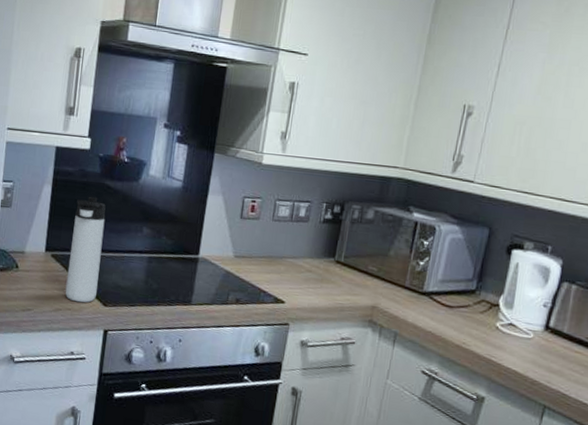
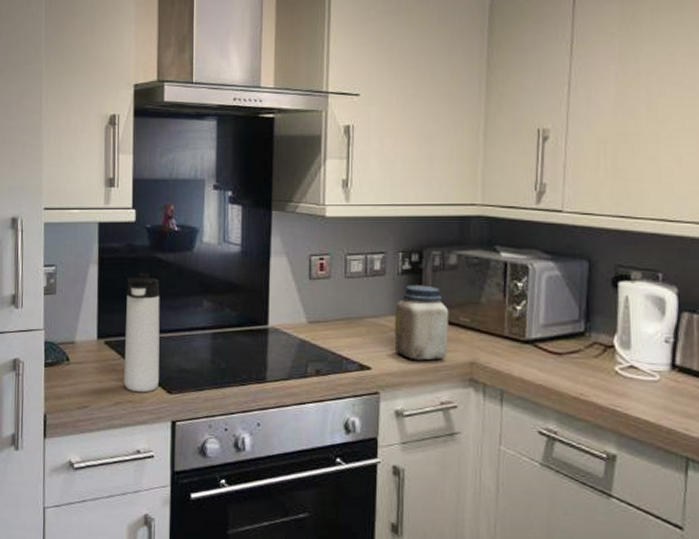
jar: none [308,233,360,301] -> present [394,285,449,361]

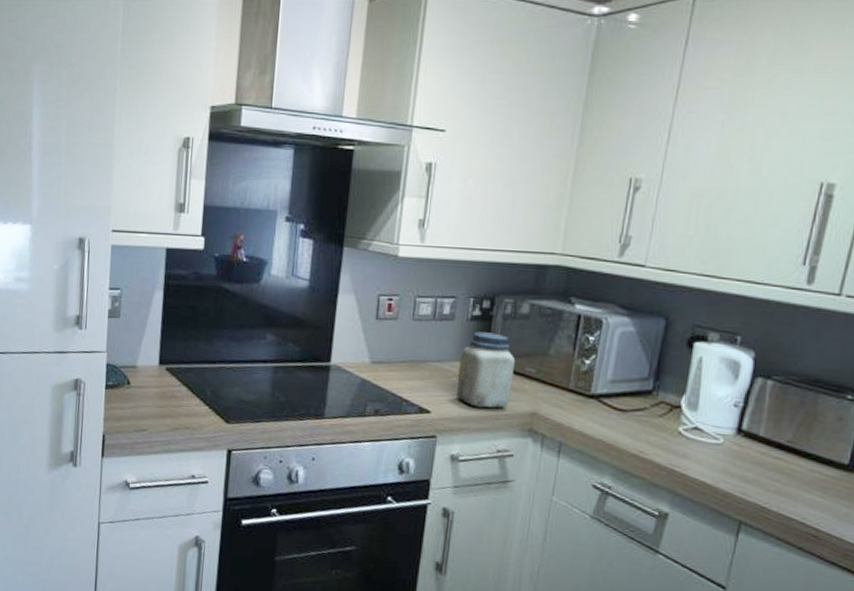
thermos bottle: present [123,272,160,393] -> none [182,301,224,421]

